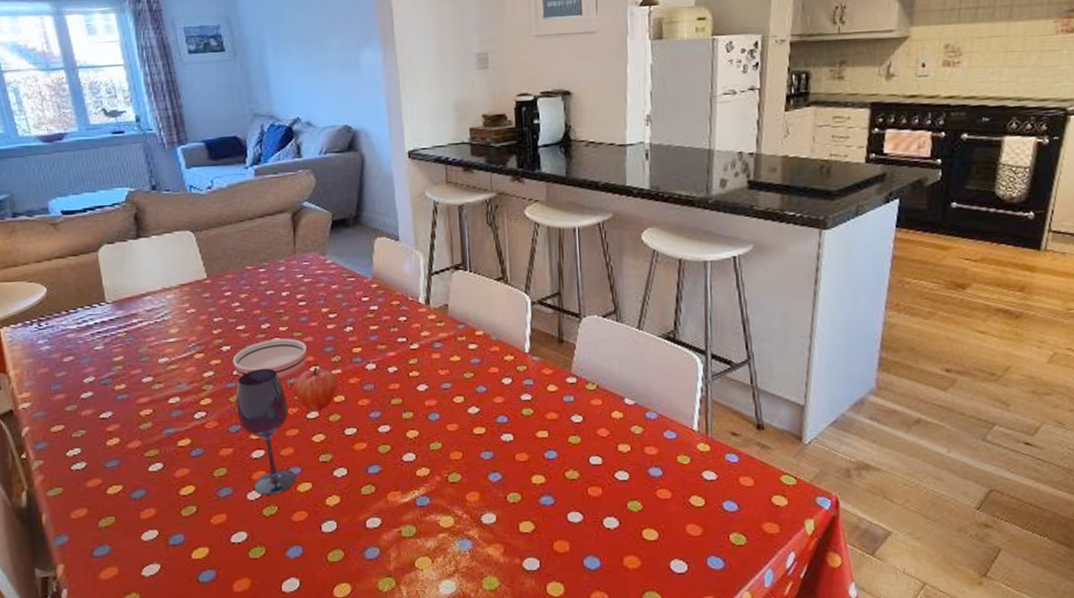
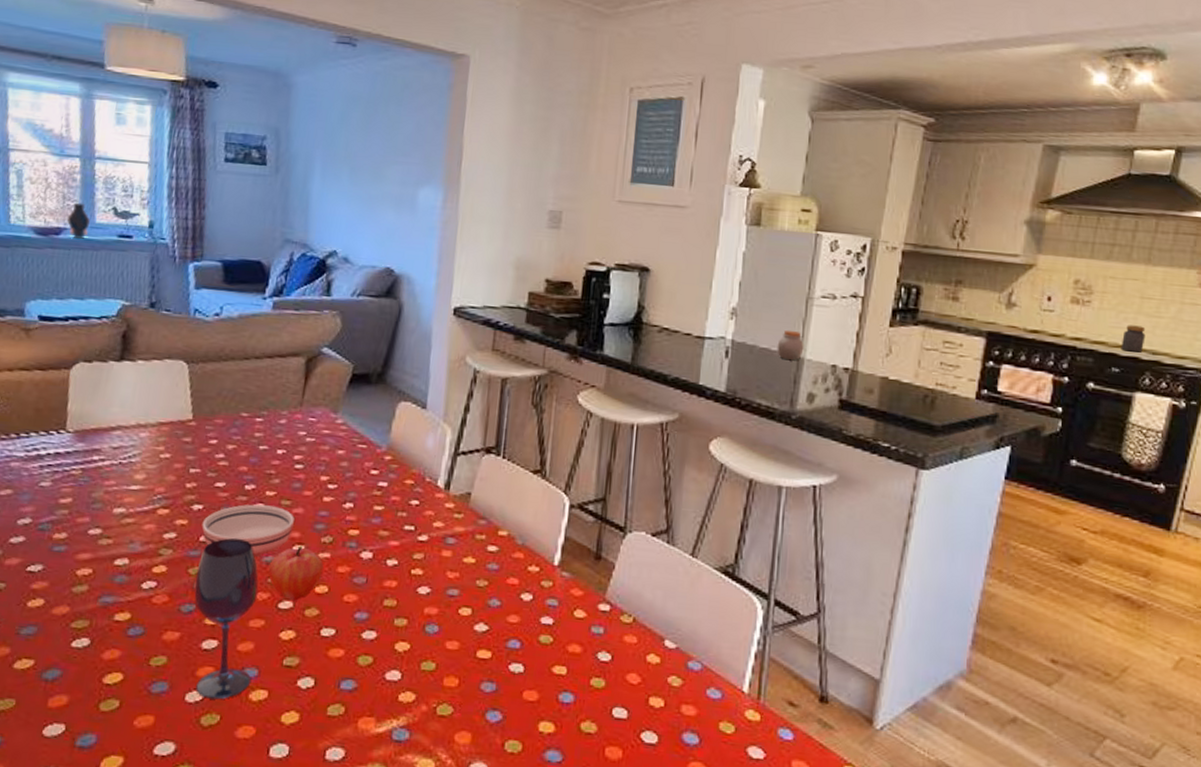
vase: none [65,109,87,141] -> present [66,202,91,240]
jar: none [689,127,713,154] -> present [777,330,804,361]
jar: none [989,77,1011,102] -> present [1121,325,1146,353]

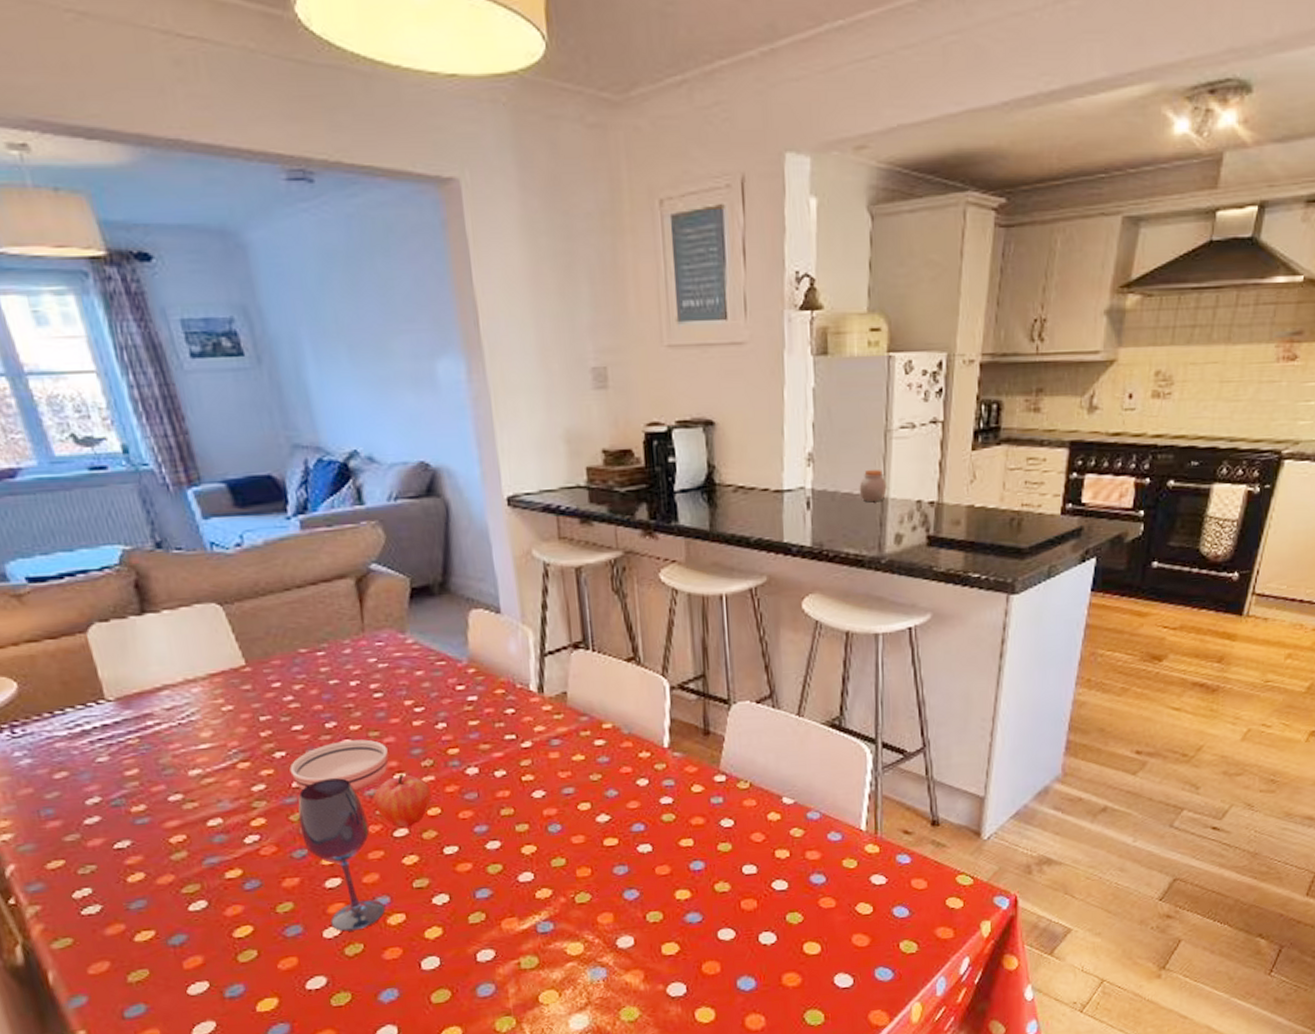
vase: present [66,202,91,240] -> none [18,434,51,480]
jar: present [1121,325,1146,353] -> none [1200,413,1224,442]

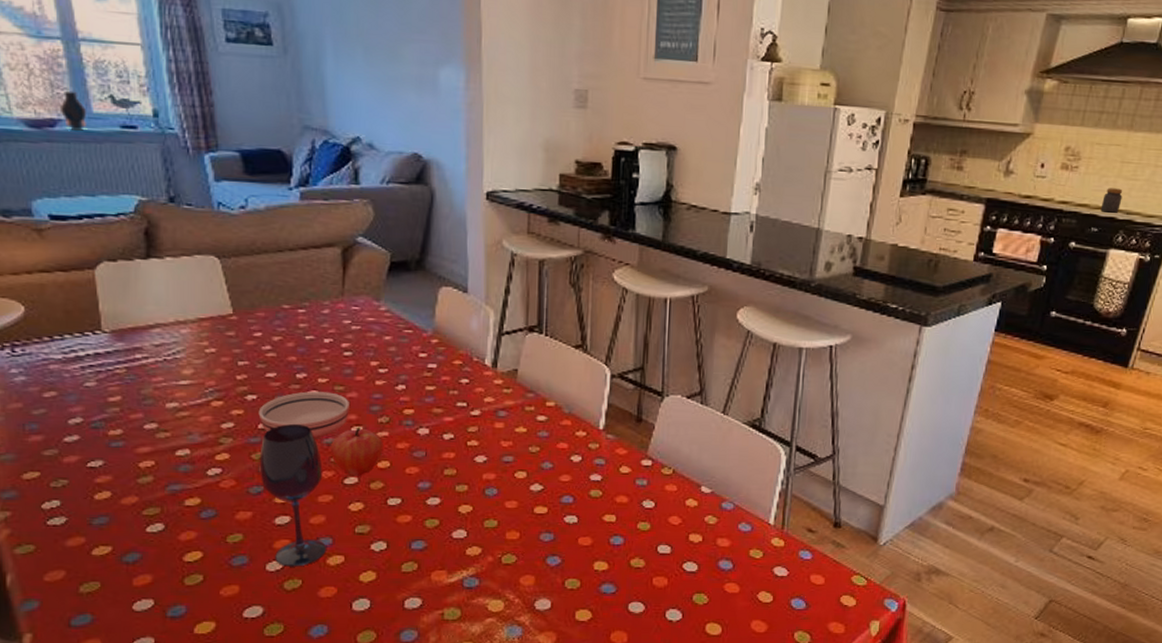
vase: none [18,434,51,480] -> present [59,90,87,132]
jar: present [859,469,887,503] -> none [797,203,823,233]
jar: none [1200,413,1224,442] -> present [1100,188,1123,213]

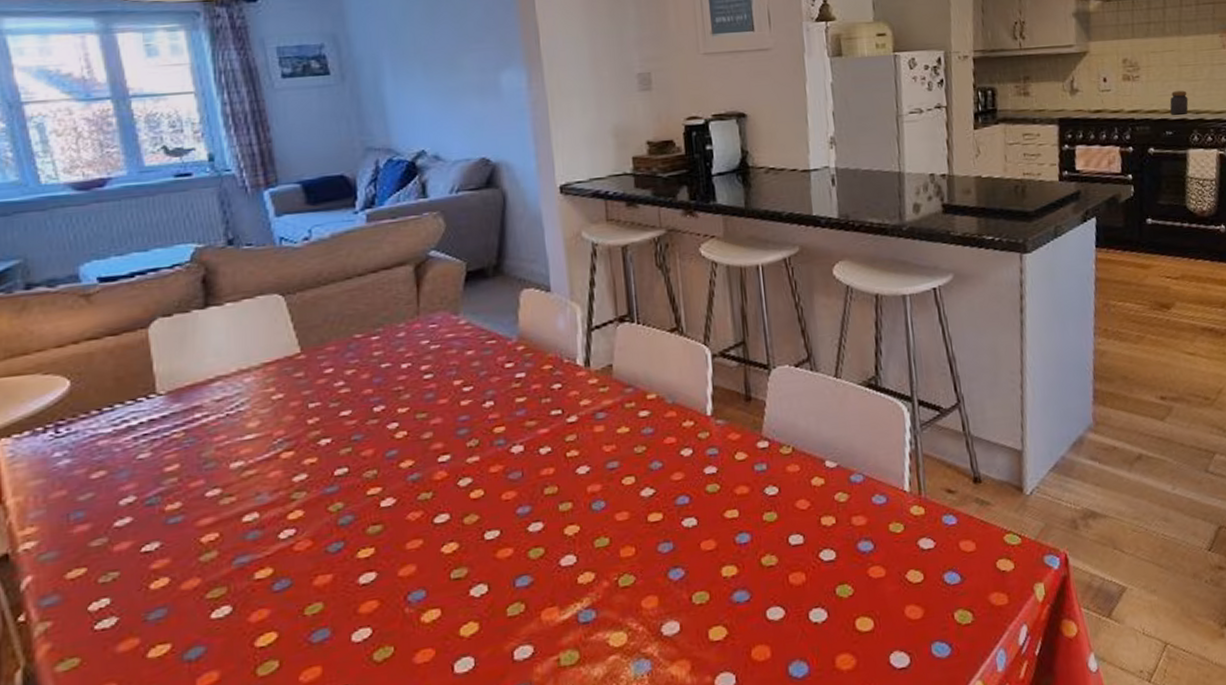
vase: present [59,90,87,132] -> none [109,147,139,188]
bowl: present [258,391,349,439] -> none [334,422,435,478]
wineglass: present [259,423,326,567] -> none [337,463,419,634]
fruit: present [330,427,383,476] -> none [415,455,475,513]

